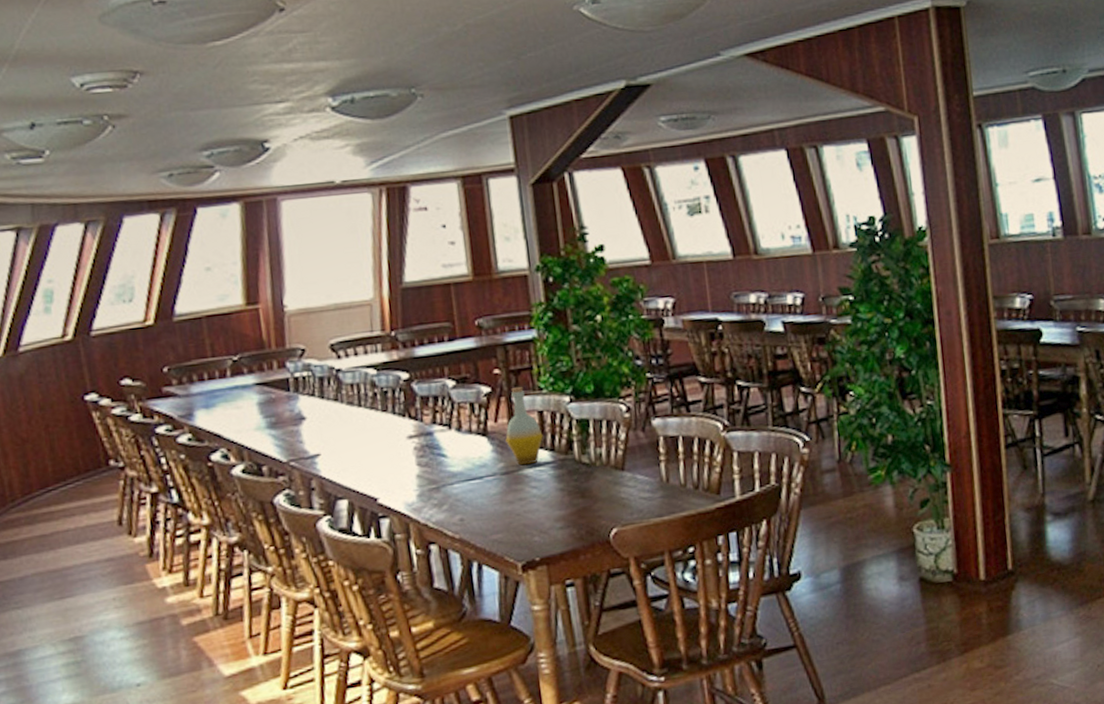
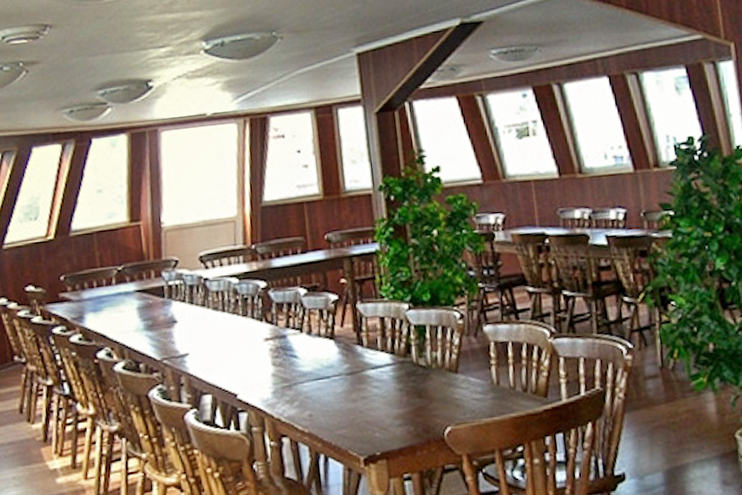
bottle: present [505,387,543,466] -> none [350,295,384,367]

